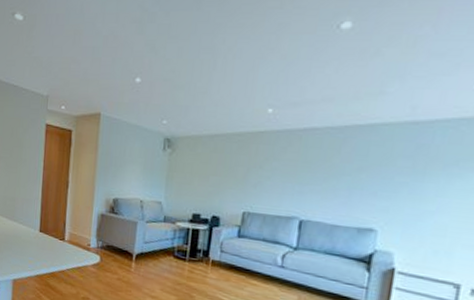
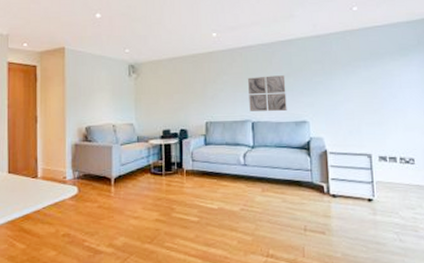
wall art: none [299,167,356,213] -> present [248,75,287,111]

